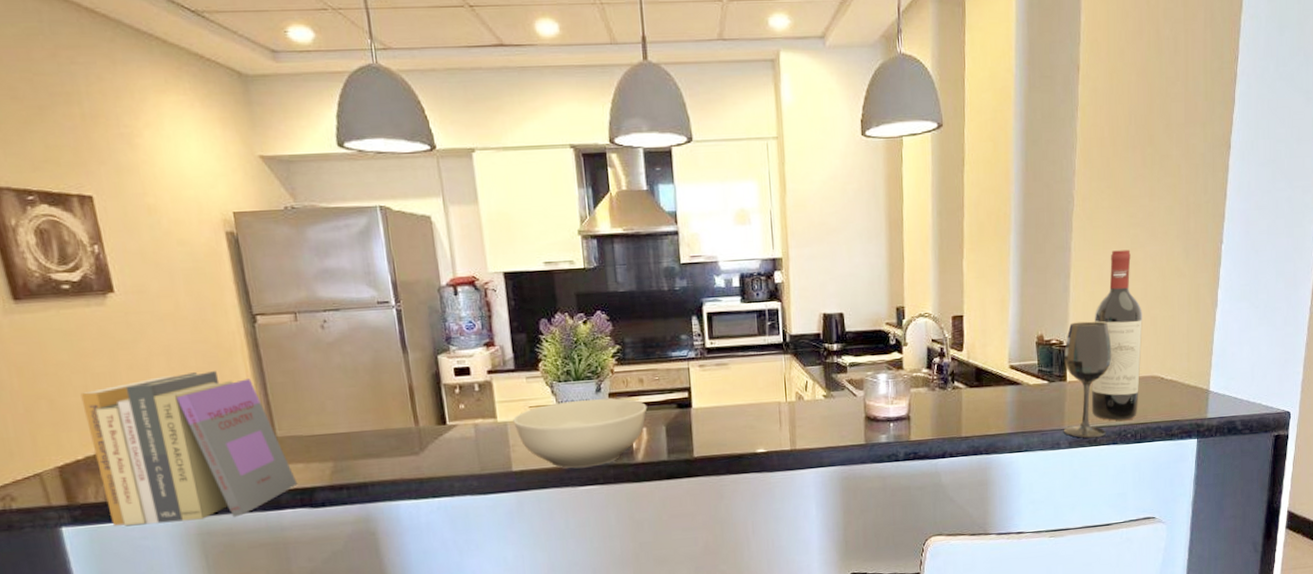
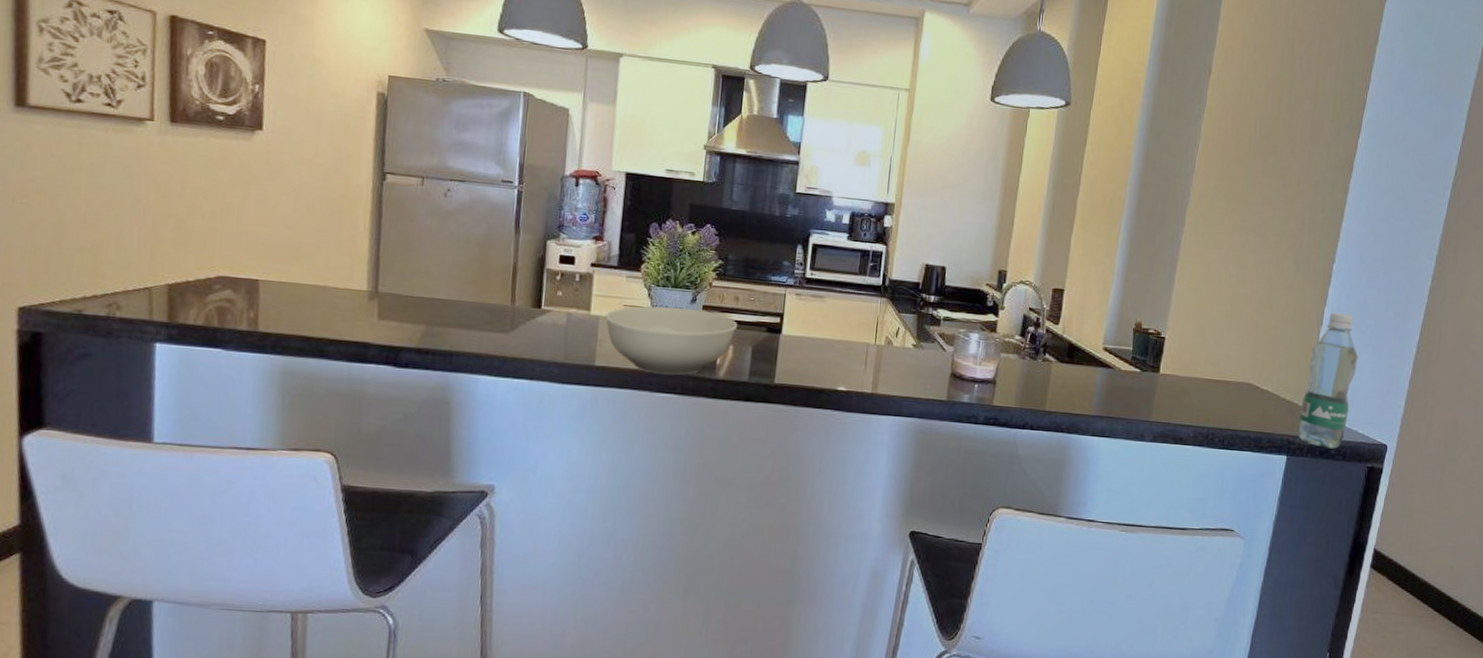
books: present [80,371,298,527] -> none [204,215,387,363]
wine glass: present [1064,321,1112,439] -> none [1150,315,1210,437]
wine bottle: present [1091,250,1143,421] -> none [1181,251,1245,424]
bottle: none [1204,292,1255,426] -> present [1297,312,1359,449]

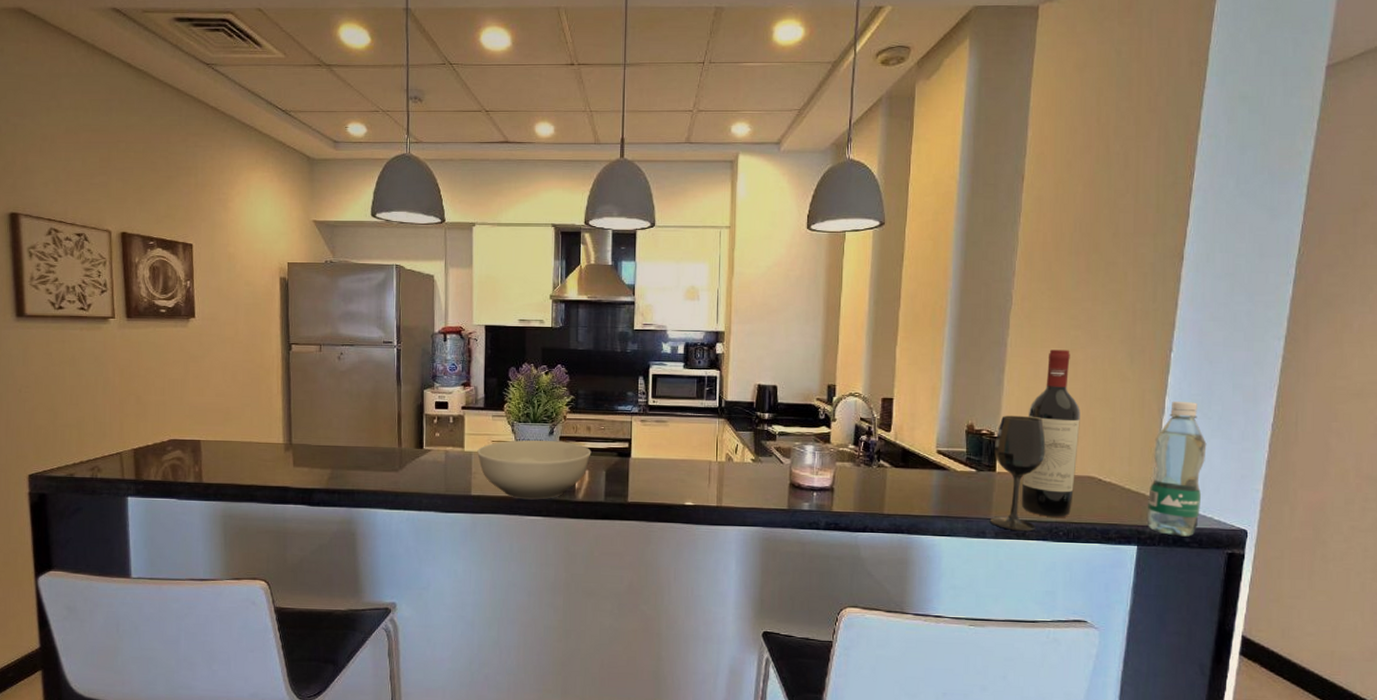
wine glass: none [1150,315,1210,437] -> present [991,415,1046,532]
wine bottle: none [1181,251,1245,424] -> present [1021,350,1080,518]

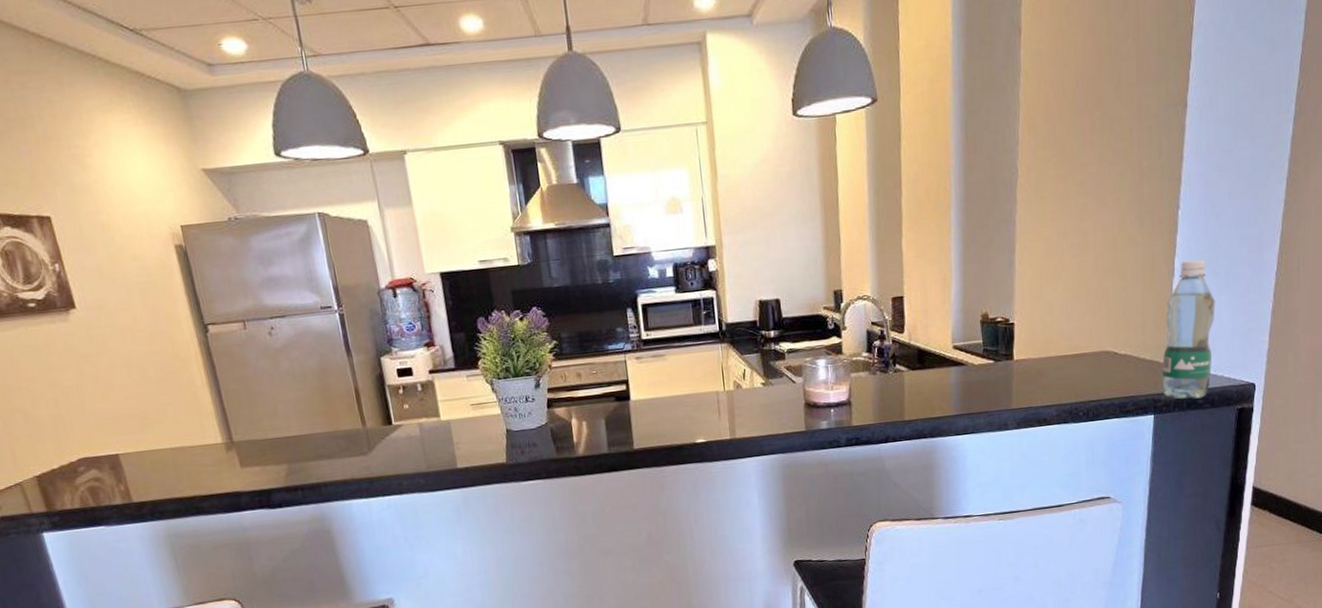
bowl: present [477,439,592,500] -> none [456,393,586,464]
wine glass: present [991,415,1046,532] -> none [1010,296,1061,418]
wine bottle: present [1021,350,1080,518] -> none [1039,220,1094,399]

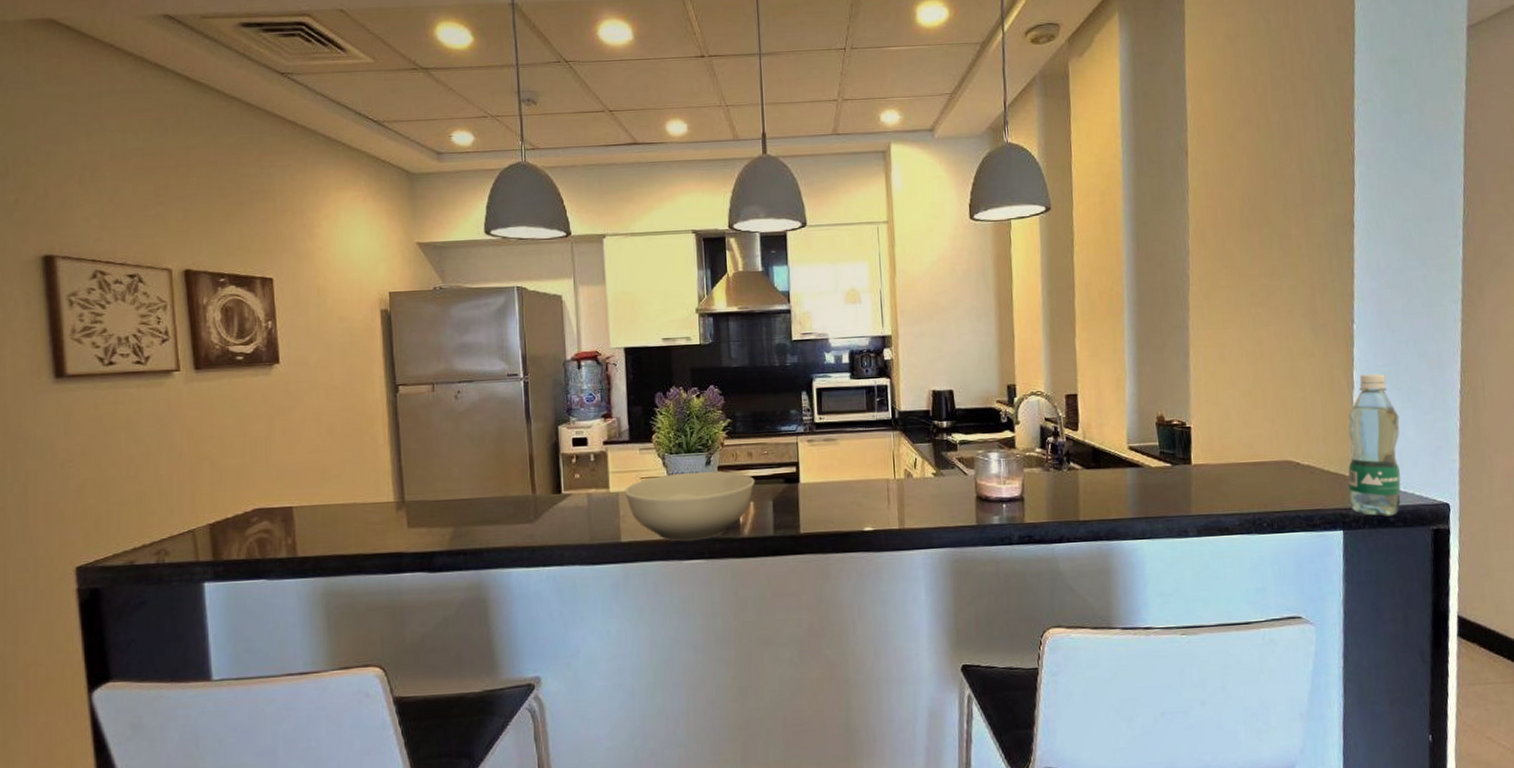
bowl: none [456,393,586,464] -> present [625,471,755,542]

